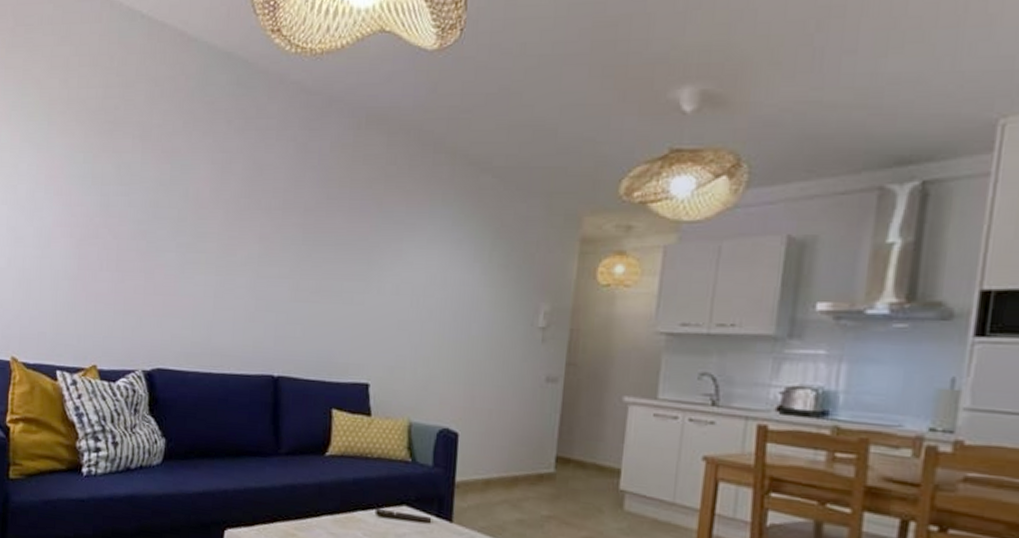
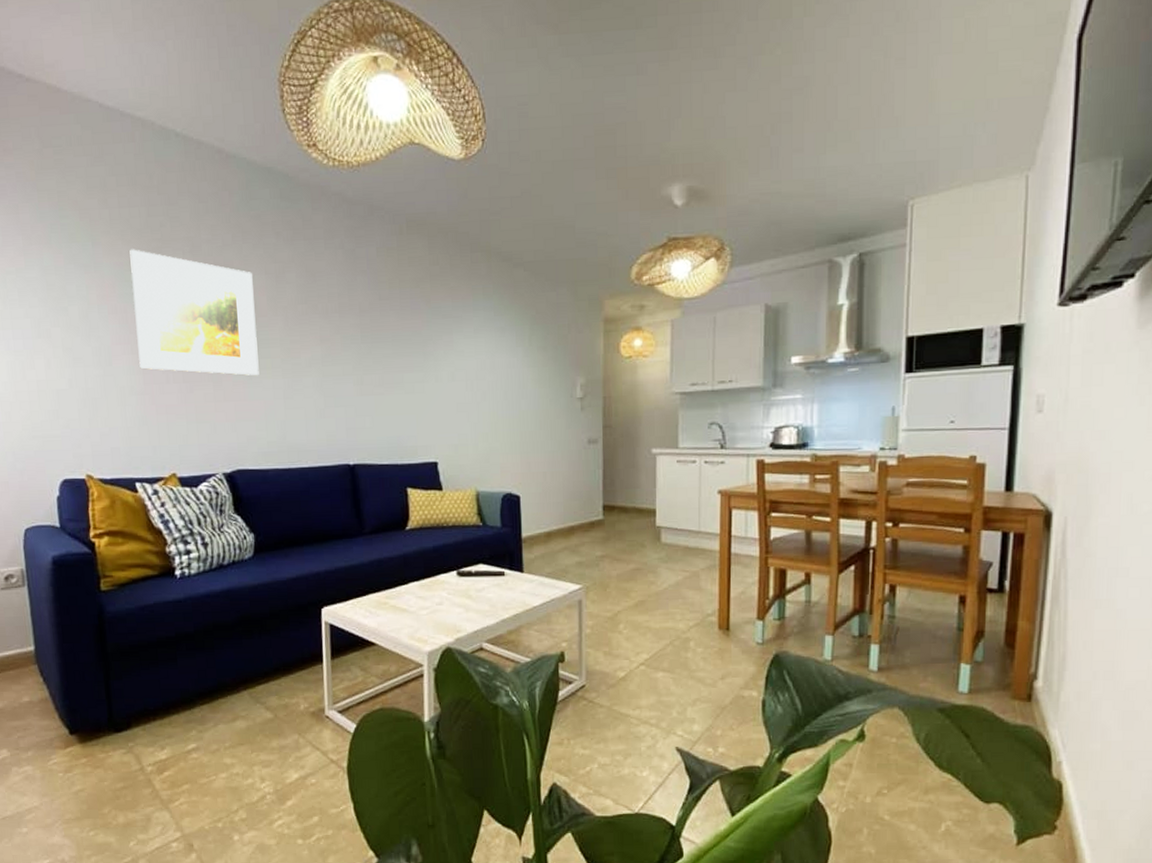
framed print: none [76,130,198,271] -> present [129,249,259,376]

